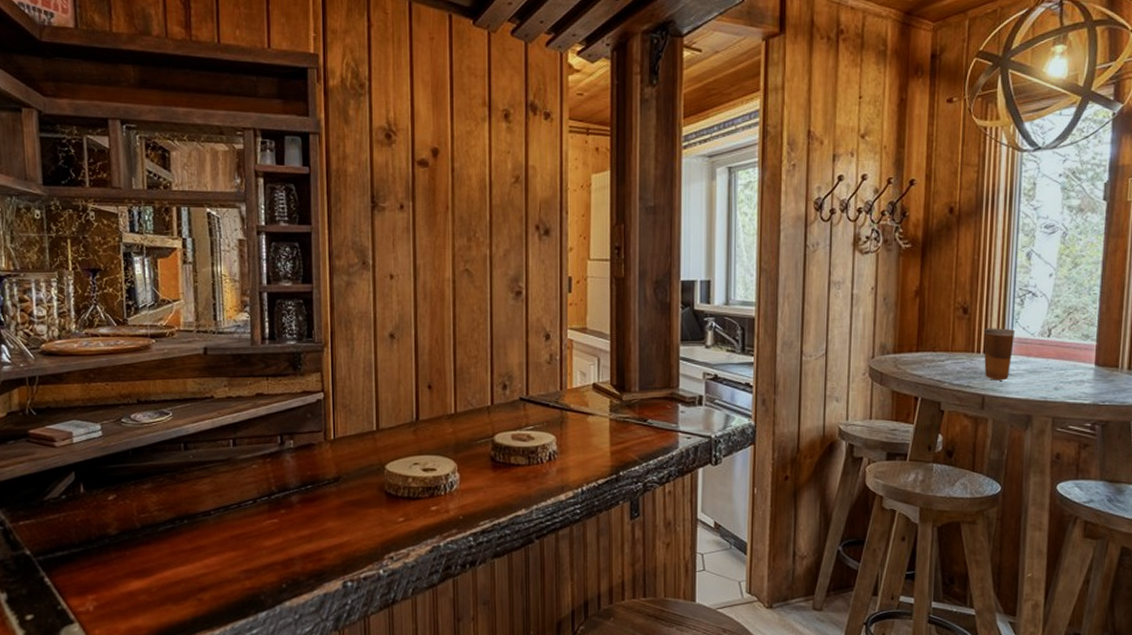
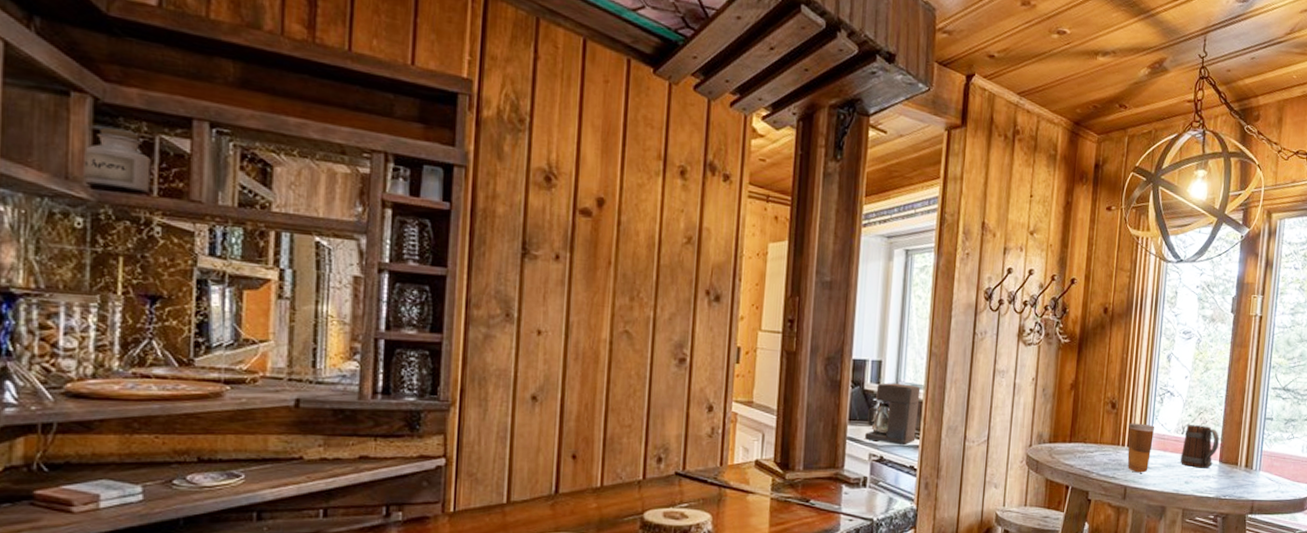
jar: none [35,134,84,186] -> present [83,127,151,194]
coffee maker: none [698,302,752,363] -> present [865,383,921,446]
beer mug: none [1047,326,1095,373] -> present [1180,425,1220,469]

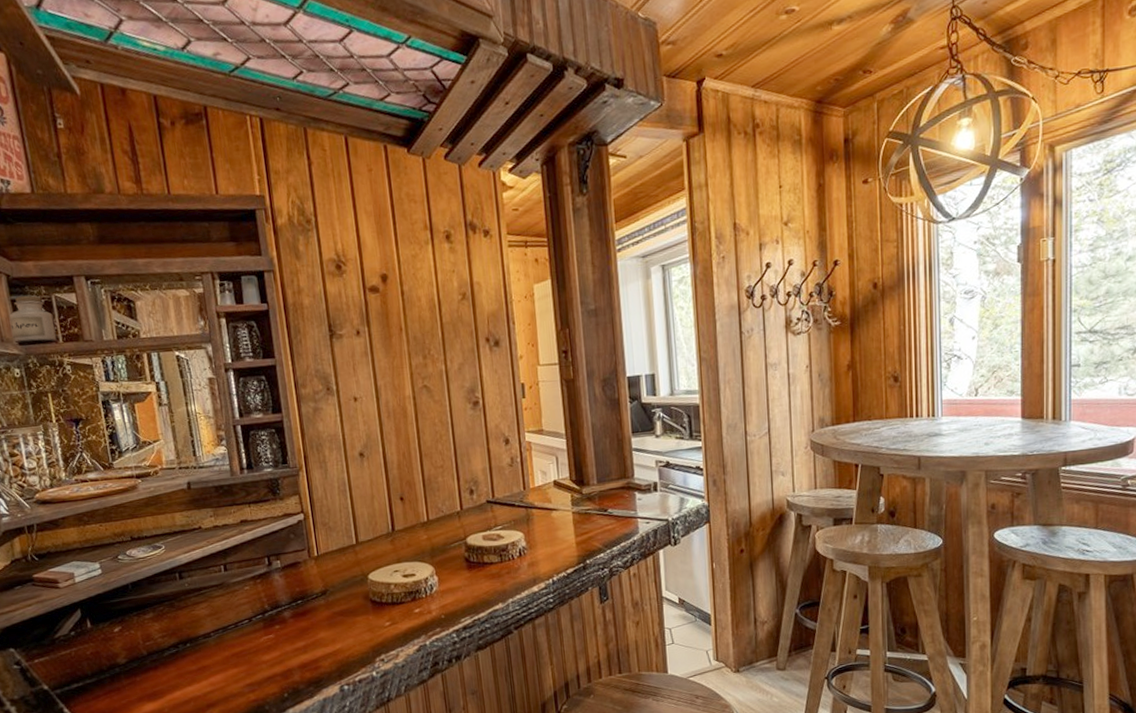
coffee maker: present [865,383,921,446] -> none [649,391,698,450]
beverage cup: present [1127,423,1154,473] -> none [915,392,944,442]
beer mug: present [1180,425,1220,469] -> none [976,383,1020,428]

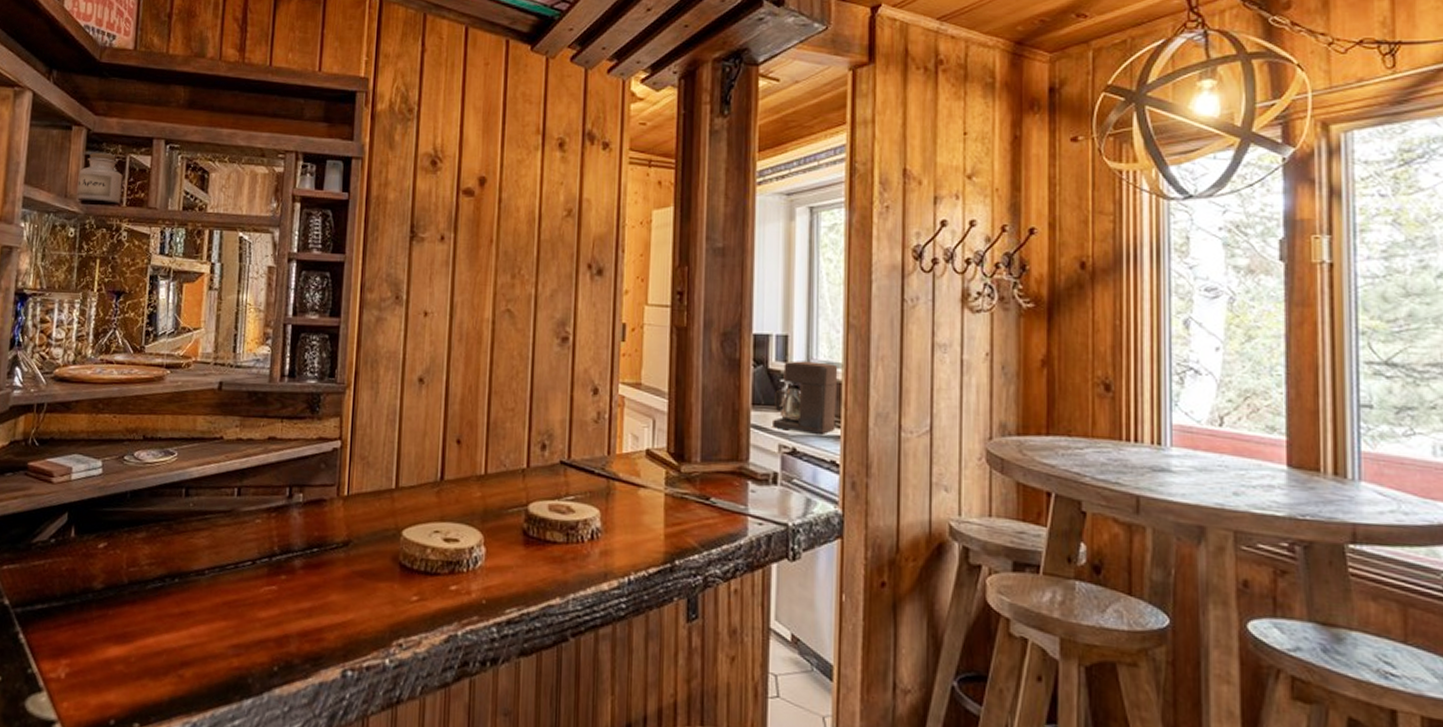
coffee maker: none [649,391,698,450] -> present [773,361,838,436]

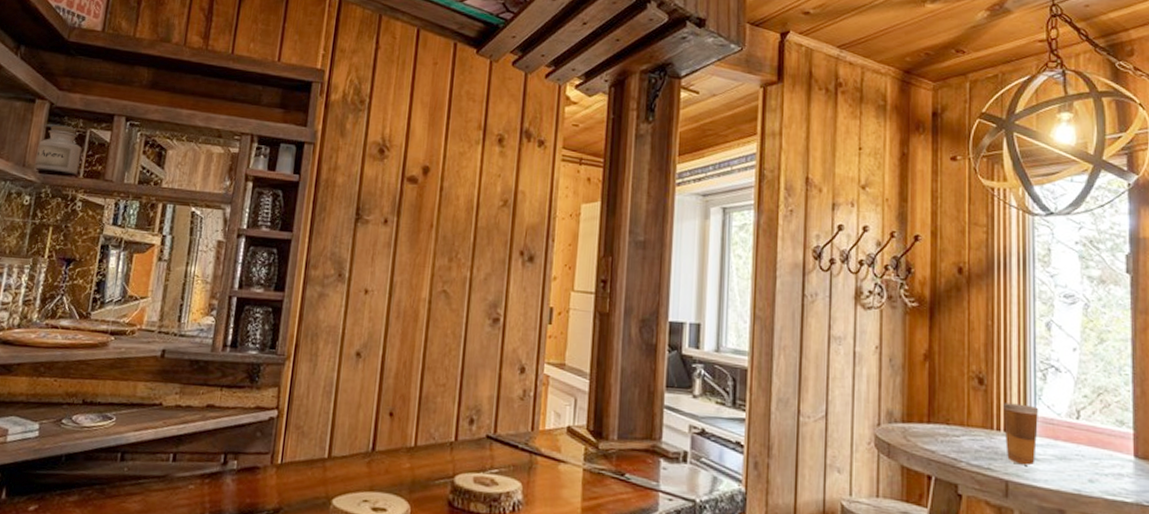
coffee maker: present [773,361,838,436] -> none [684,347,745,418]
beverage cup: none [1134,410,1174,479] -> present [1004,402,1038,466]

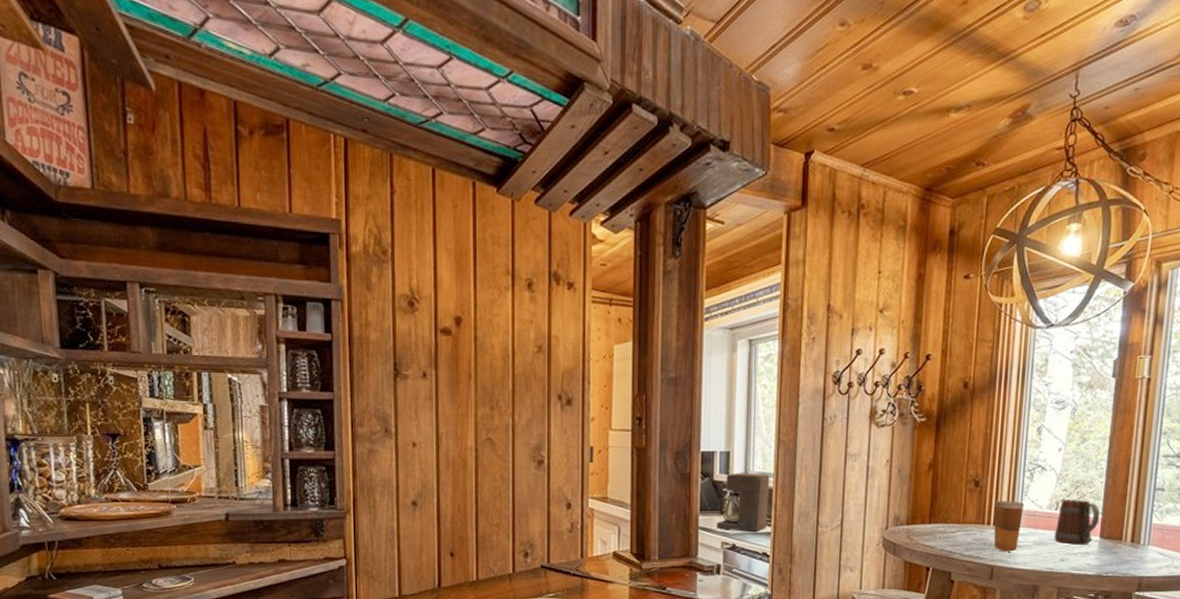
jar: present [34,125,82,176] -> none [52,296,102,350]
coffee maker: none [684,347,745,418] -> present [717,473,770,533]
beer mug: none [1078,408,1132,465] -> present [1053,500,1100,545]

